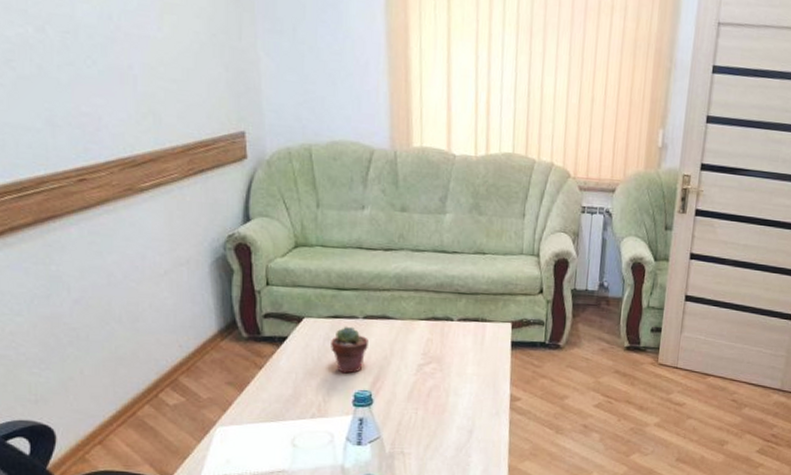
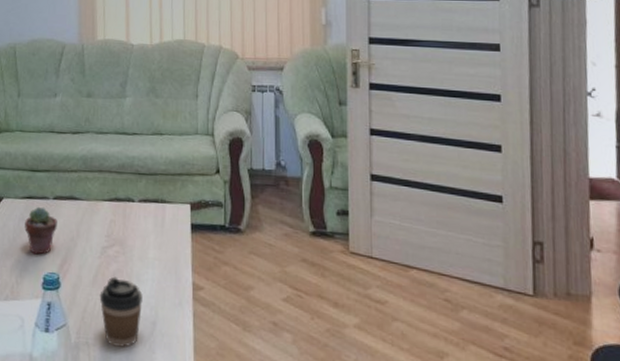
coffee cup: none [415,391,460,454] -> present [99,276,143,348]

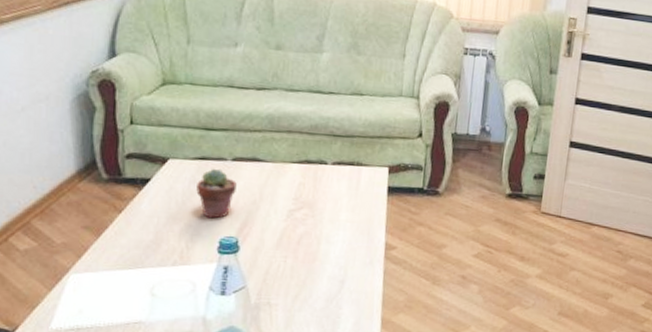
coffee cup: present [99,276,143,348] -> none [284,239,332,305]

